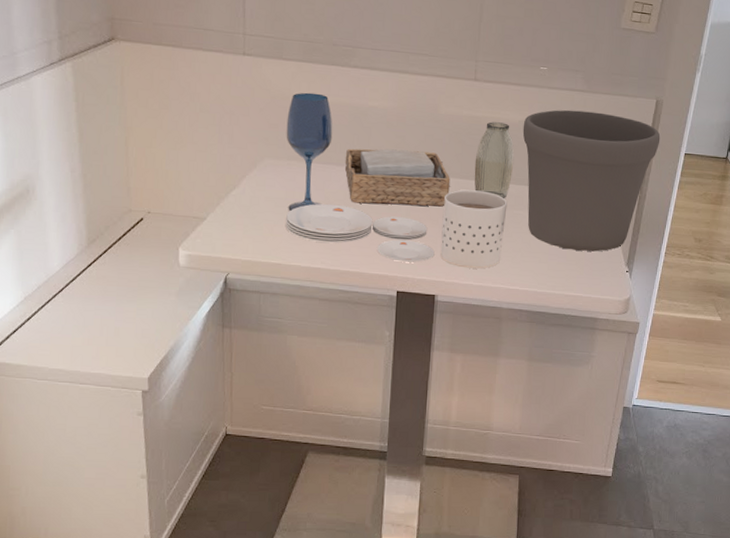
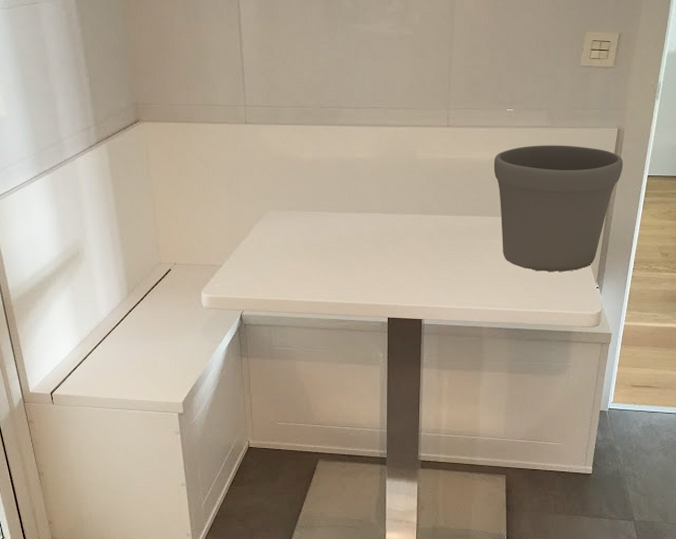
plate: present [285,203,435,263] -> none [288,246,419,292]
wineglass: present [286,92,333,211] -> none [285,151,325,254]
napkin holder: present [344,148,450,207] -> none [336,194,430,243]
mug: present [440,189,507,269] -> none [425,224,483,294]
vase: present [474,122,514,201] -> none [451,162,487,232]

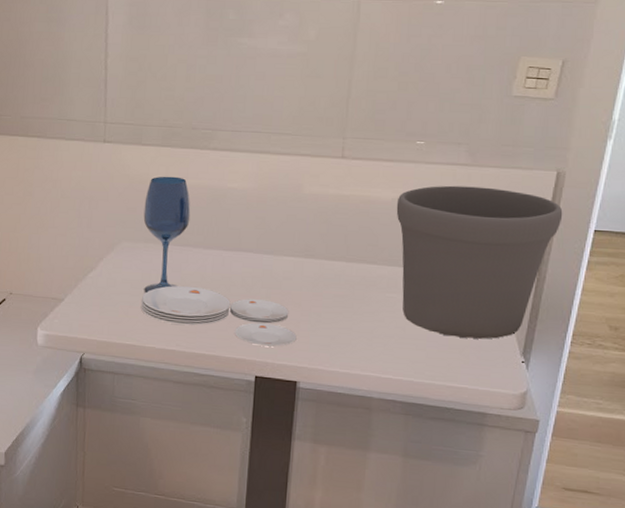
wineglass: none [285,151,325,254] -> present [143,176,191,293]
plate: none [288,246,419,292] -> present [140,285,297,347]

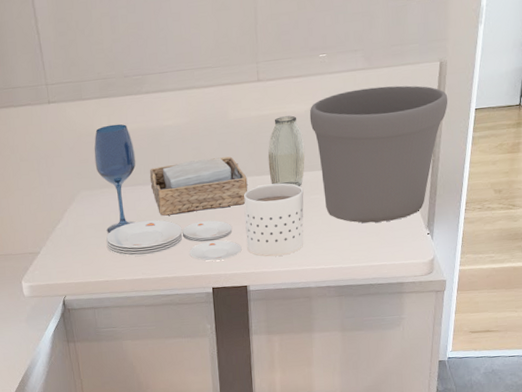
napkin holder: none [202,230,315,289] -> present [149,156,248,216]
mug: none [303,271,379,355] -> present [243,183,304,257]
vase: none [341,200,387,283] -> present [267,115,306,189]

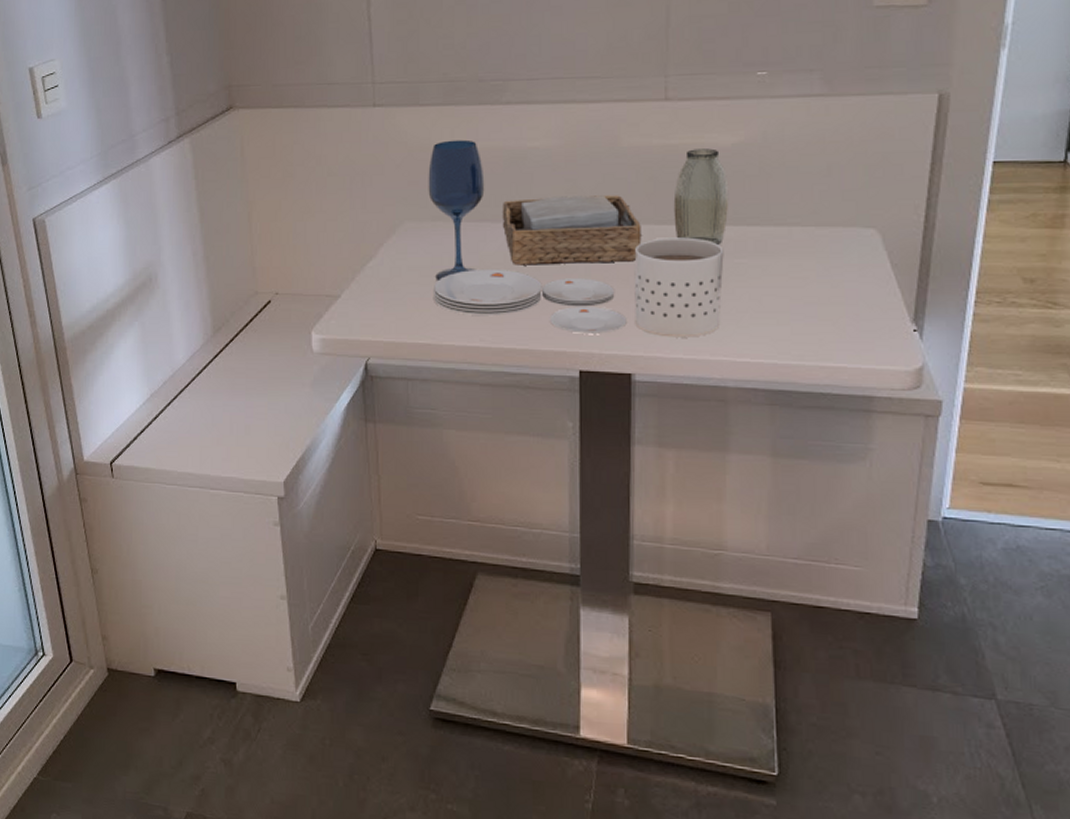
flower pot: present [309,85,448,224] -> none [738,120,951,306]

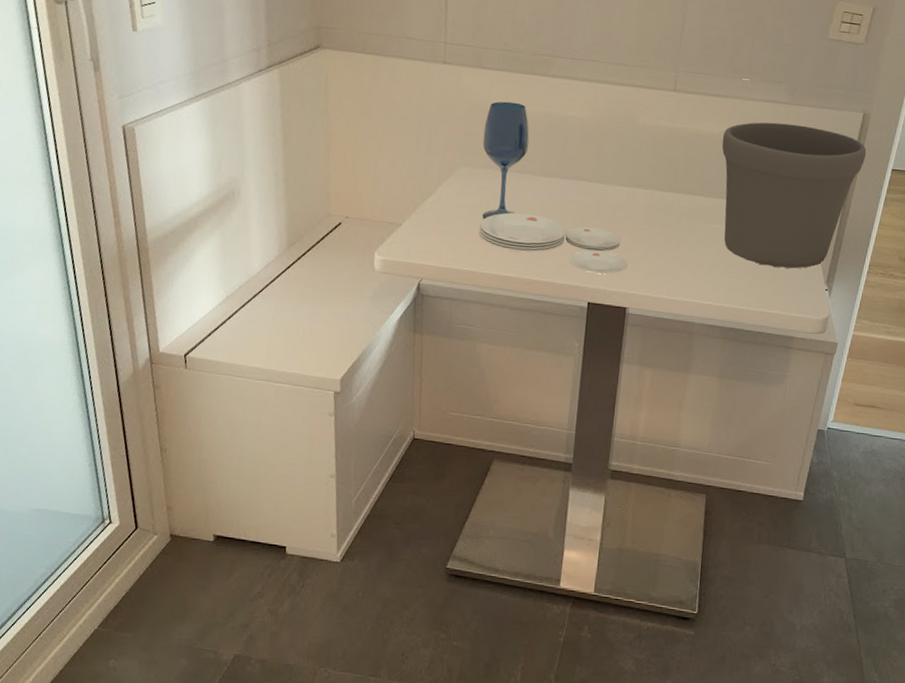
napkin holder: present [502,195,642,265] -> none [539,157,646,219]
mug: present [634,237,724,338] -> none [633,201,704,283]
vase: present [673,148,729,248] -> none [670,133,713,214]
flower pot: none [738,120,951,306] -> present [722,122,867,269]

